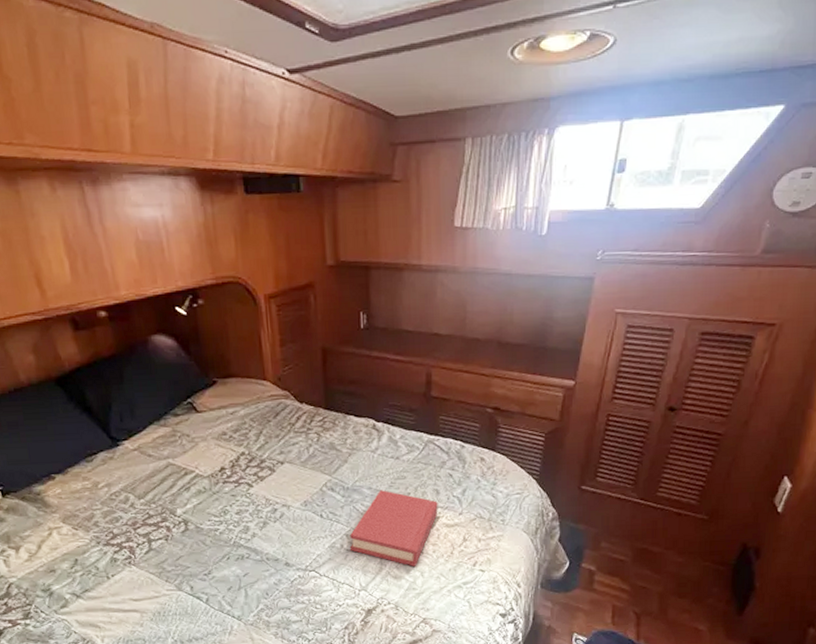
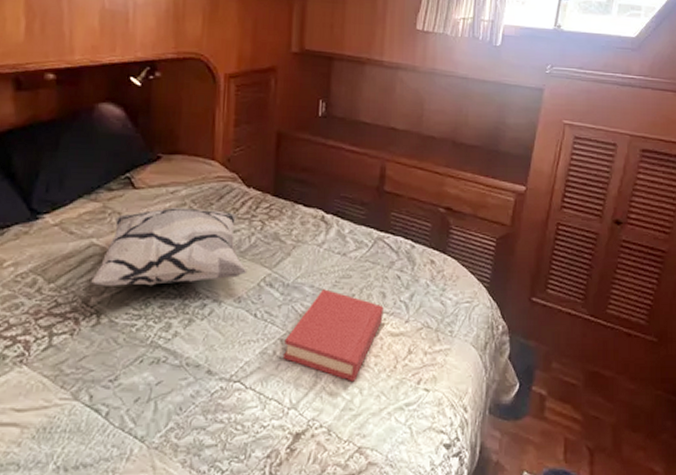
decorative pillow: none [174,426,310,499] -> present [91,207,248,286]

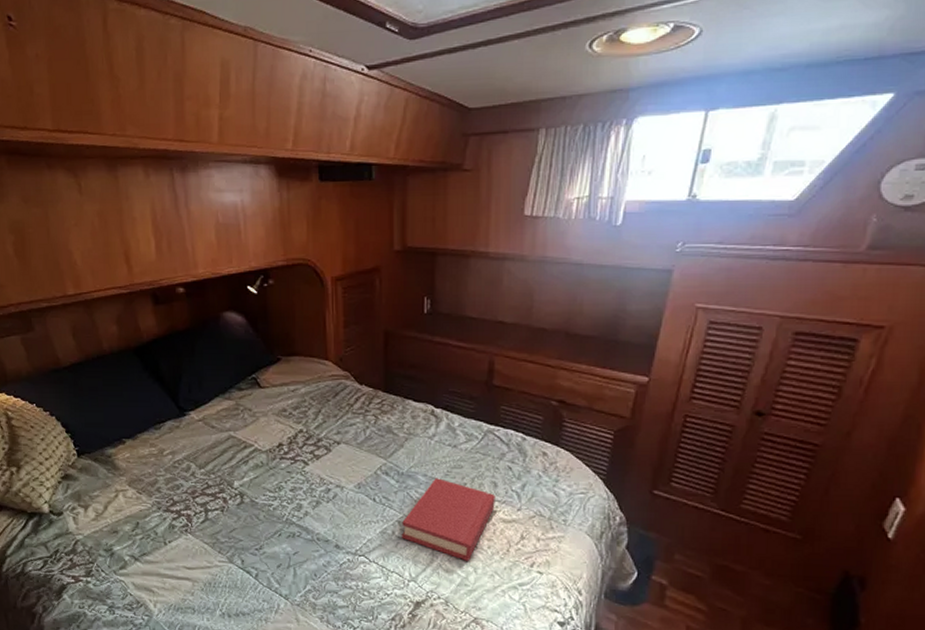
decorative pillow: present [91,207,248,286] -> none [233,404,365,473]

